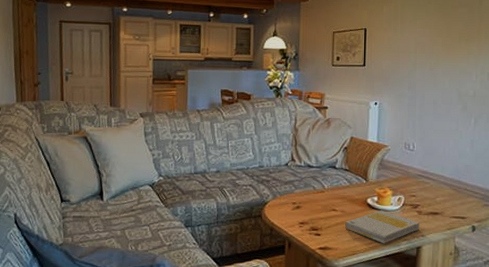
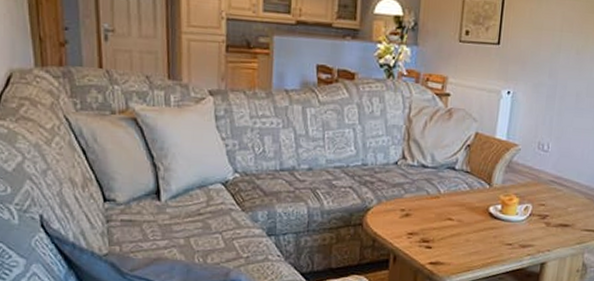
book: present [345,210,419,244] -> none [461,221,547,259]

